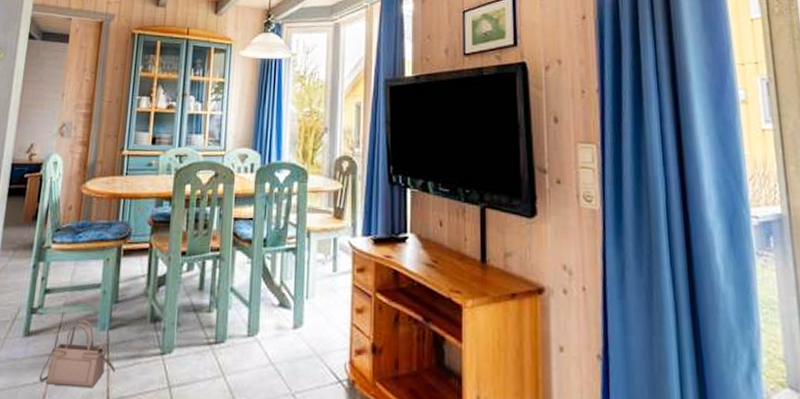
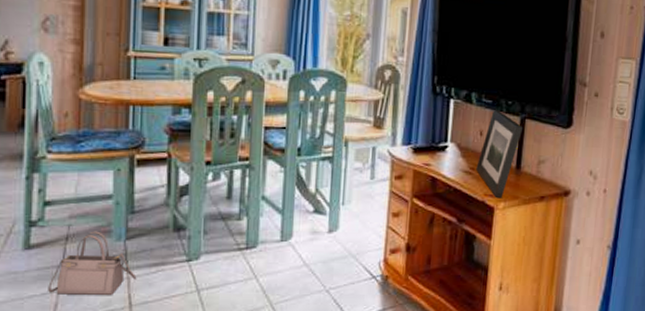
picture frame: none [439,198,485,295] -> present [476,109,524,199]

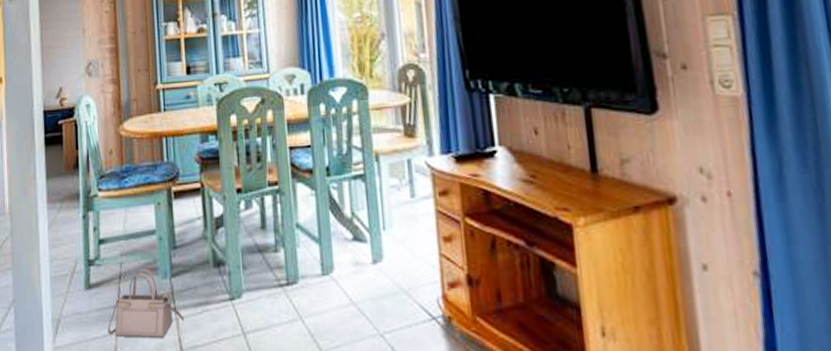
picture frame: present [476,109,524,199] -> none [537,100,591,213]

